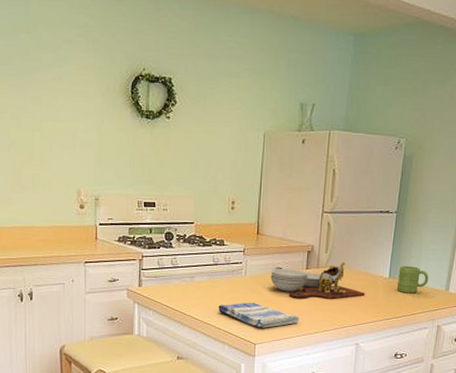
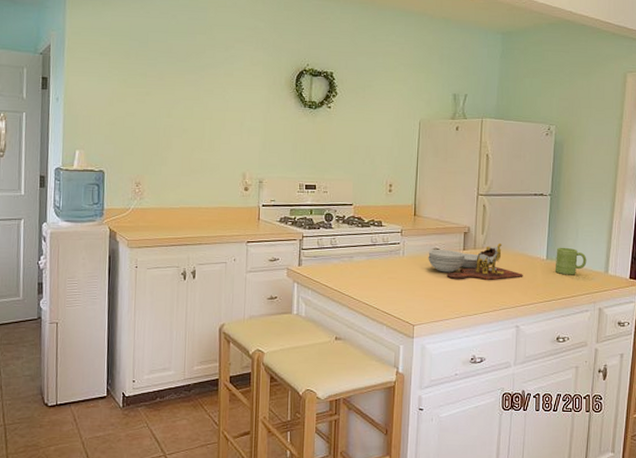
dish towel: present [218,303,299,328] -> none [376,283,457,309]

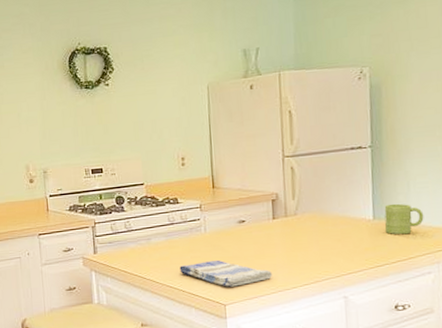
dish towel: none [376,283,457,309] -> present [179,260,272,287]
cutting board: present [428,242,523,280] -> none [233,206,347,252]

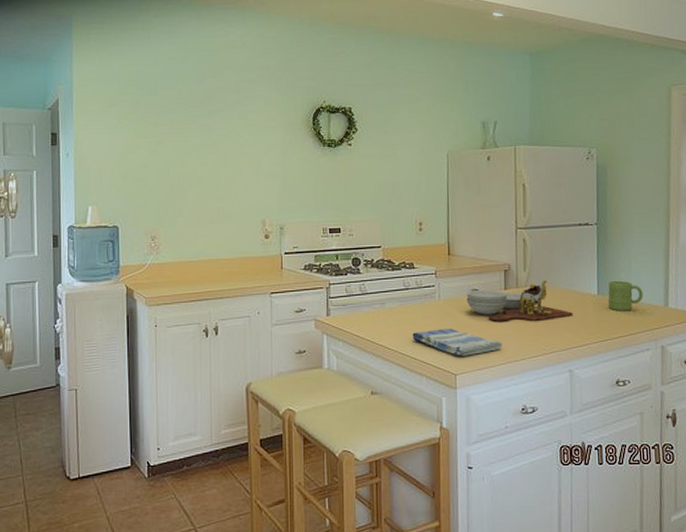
cutting board: none [233,206,347,252] -> present [466,279,573,322]

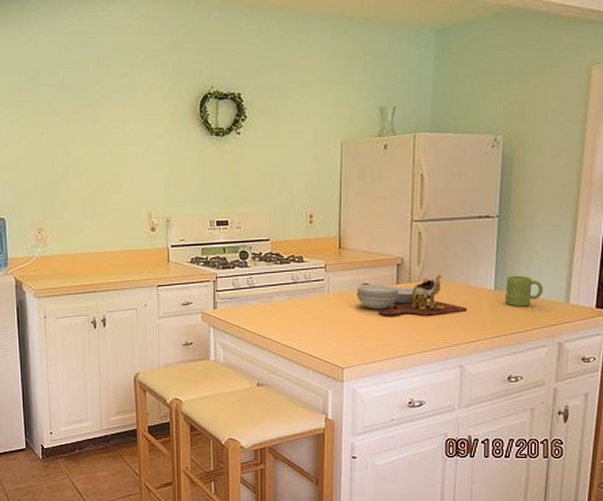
dish towel: present [412,329,502,356] -> none [300,323,391,350]

